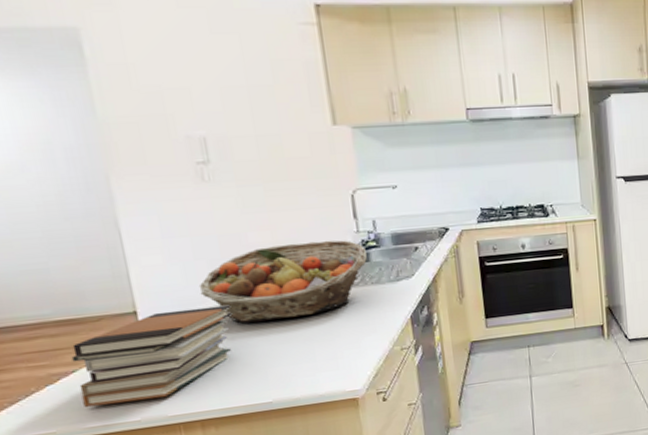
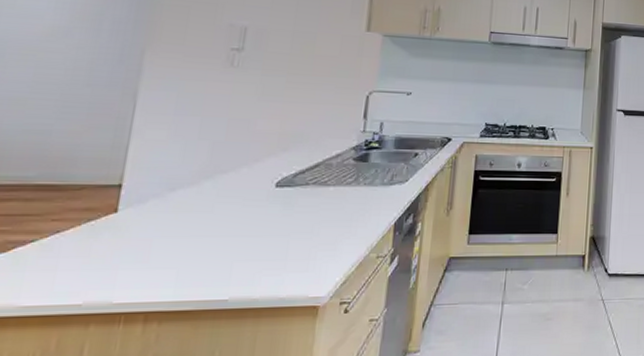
book stack: present [71,305,233,407] -> none [27,188,219,282]
fruit basket: present [199,240,368,323] -> none [192,135,368,210]

